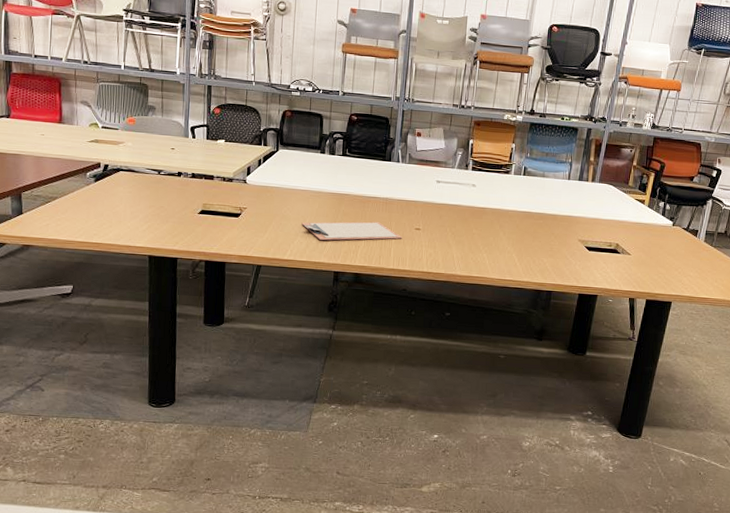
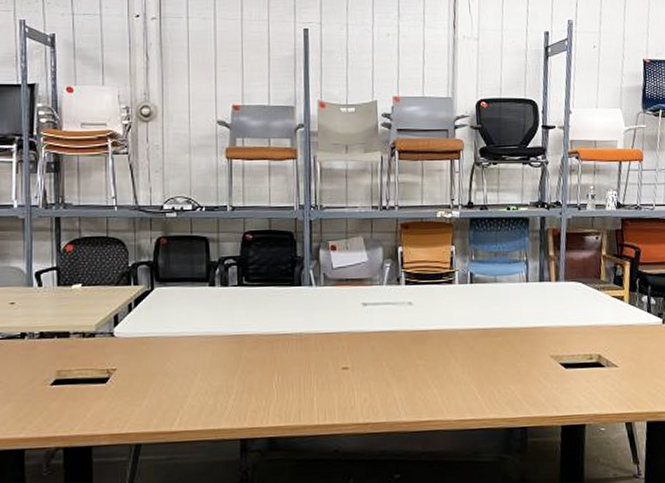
clipboard: present [301,221,402,241] -> none [191,366,326,401]

